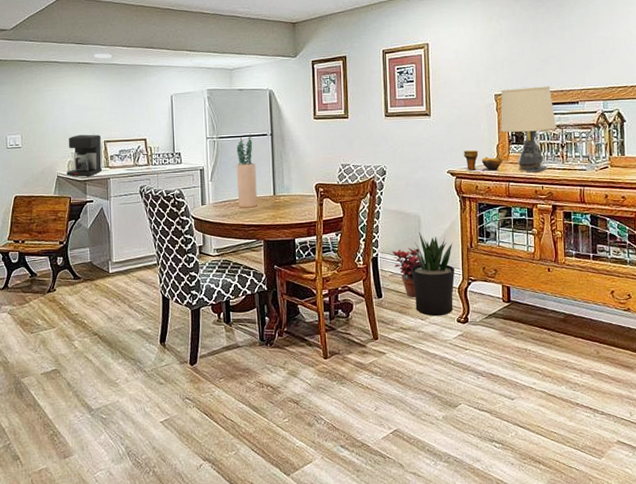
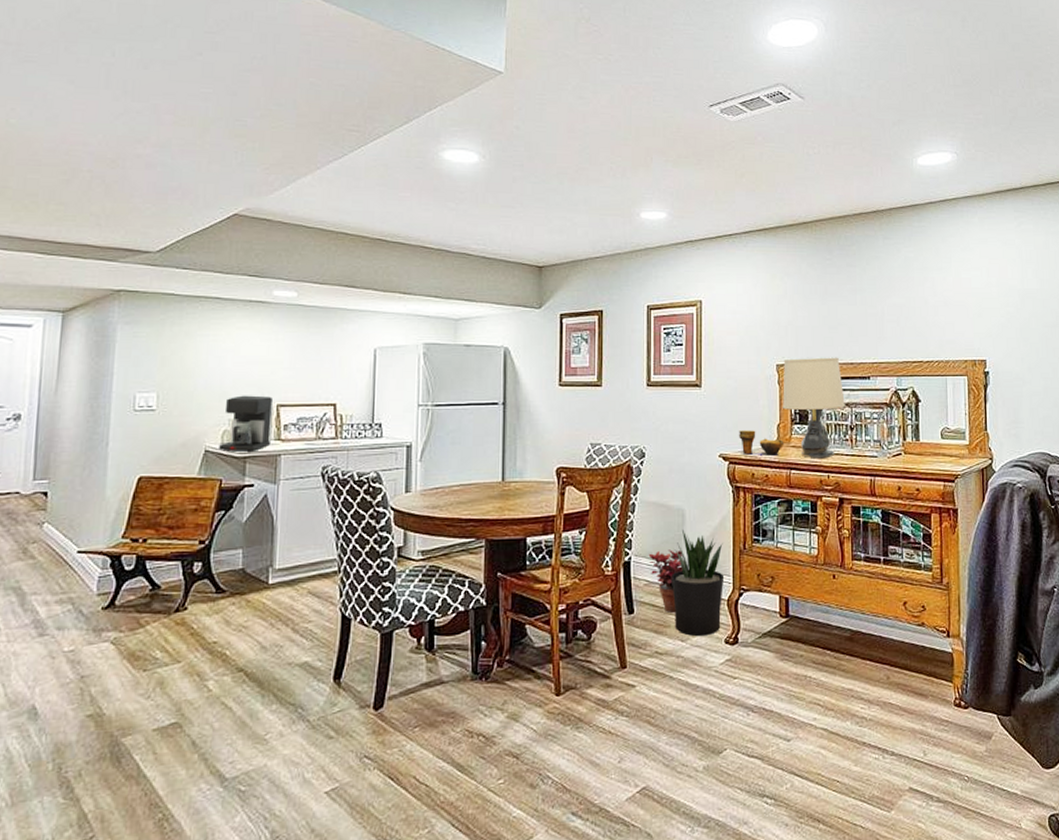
vase: present [236,133,257,208] -> none [454,401,481,497]

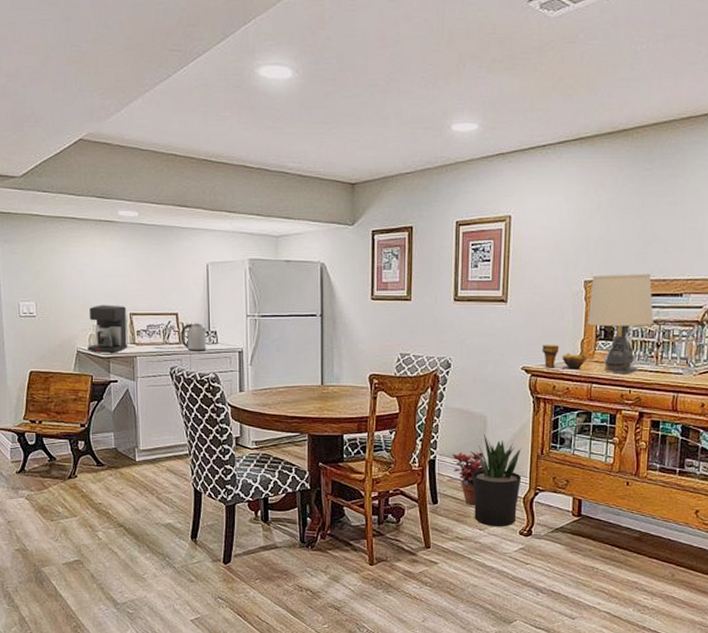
kettle: none [337,415,370,448] -> present [180,323,207,353]

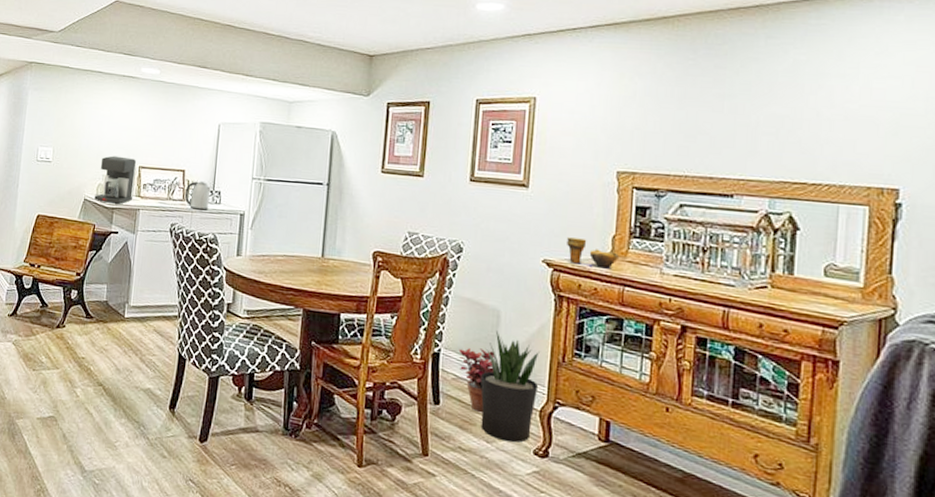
table lamp: present [587,273,655,374] -> none [619,167,700,280]

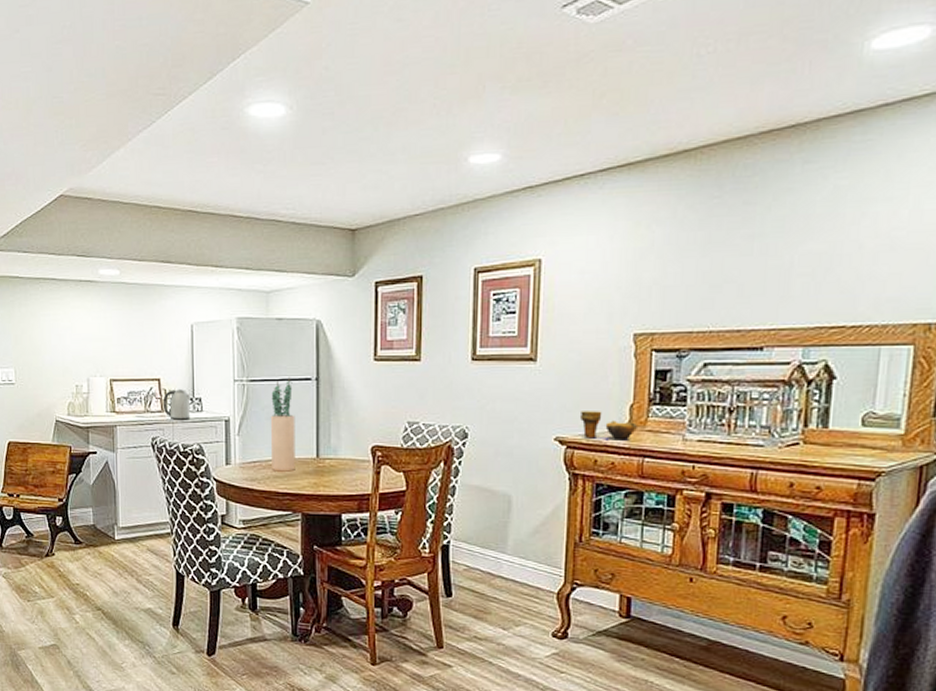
coffee maker: present [94,155,136,204] -> none [66,370,107,422]
vase: none [279,179,306,268] -> present [270,376,295,472]
potted plant: present [458,348,495,412] -> none [469,536,507,600]
planter: present [480,331,540,442] -> none [494,516,555,626]

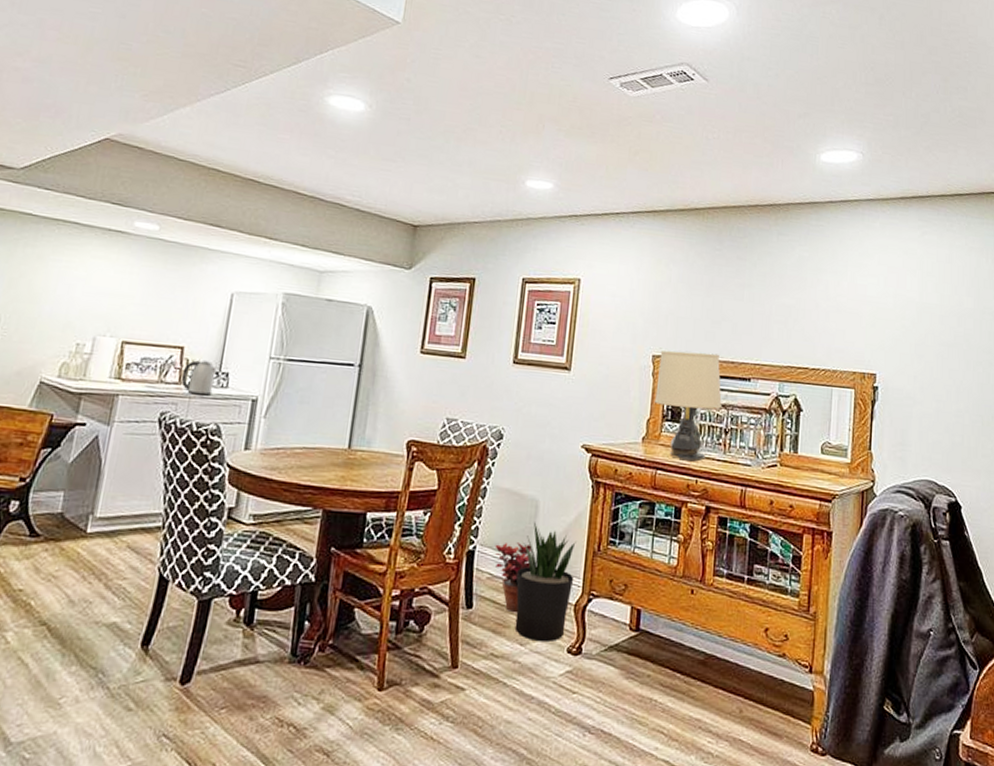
vase: present [270,376,295,472] -> none [296,360,334,462]
potted plant: none [469,536,507,600] -> present [495,542,532,612]
planter: none [494,516,555,626] -> present [514,522,576,641]
decorative bowl: present [579,411,637,441] -> none [604,421,652,453]
table lamp: none [637,323,726,446] -> present [654,350,723,462]

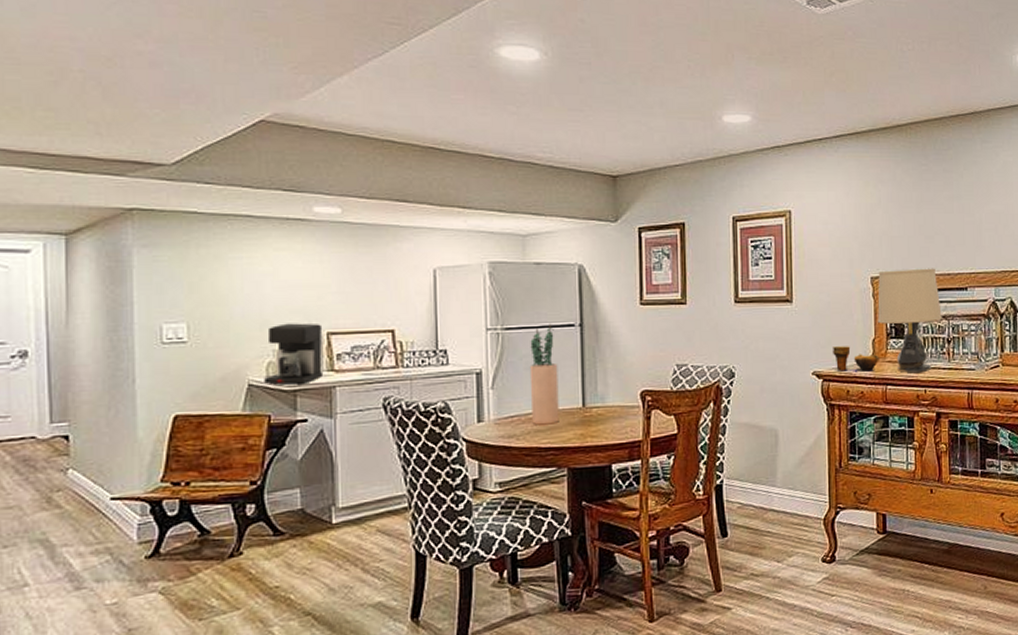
coffee maker: none [55,327,119,388] -> present [264,323,322,385]
kettle: present [181,360,217,397] -> none [397,341,433,377]
vase: none [296,360,334,462] -> present [529,323,559,425]
potted plant: present [495,542,532,612] -> none [741,471,777,534]
planter: present [514,522,576,641] -> none [766,450,819,556]
decorative bowl: none [604,421,652,453] -> present [832,346,879,373]

